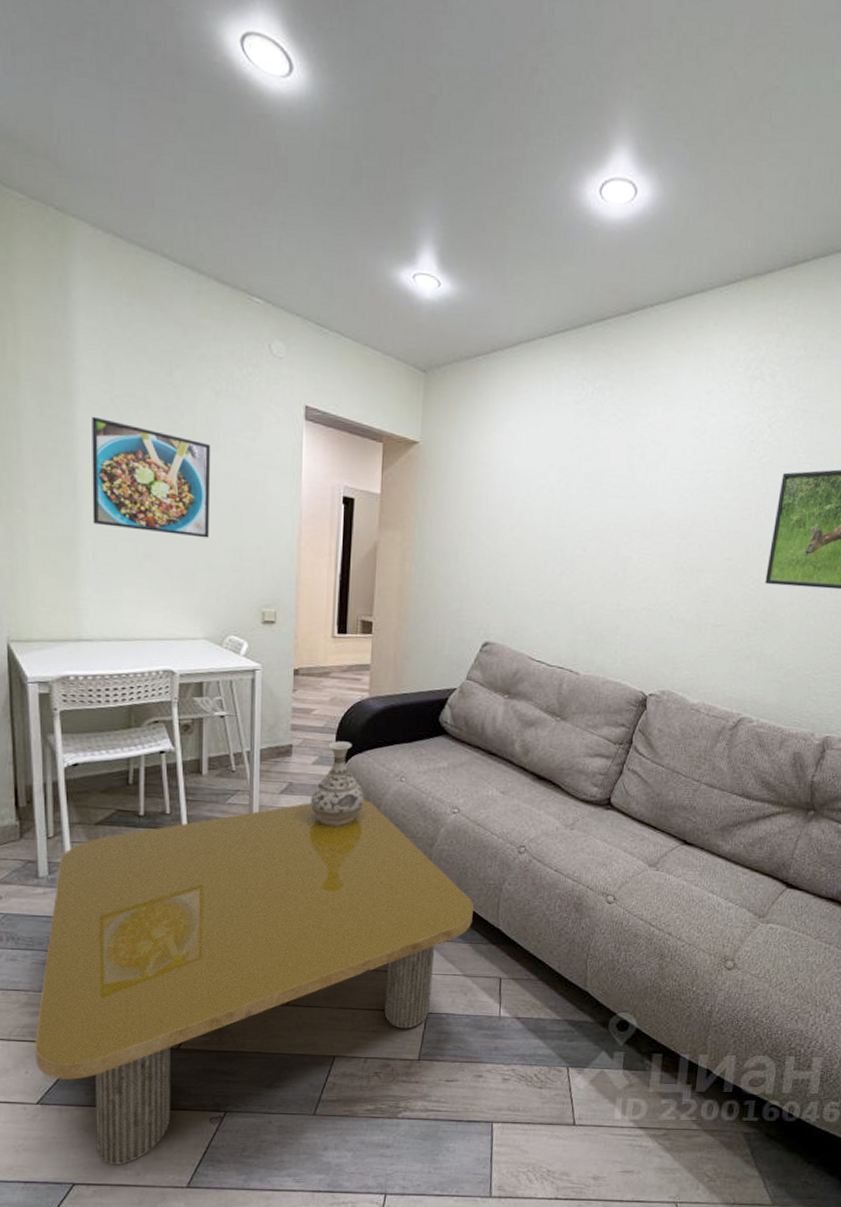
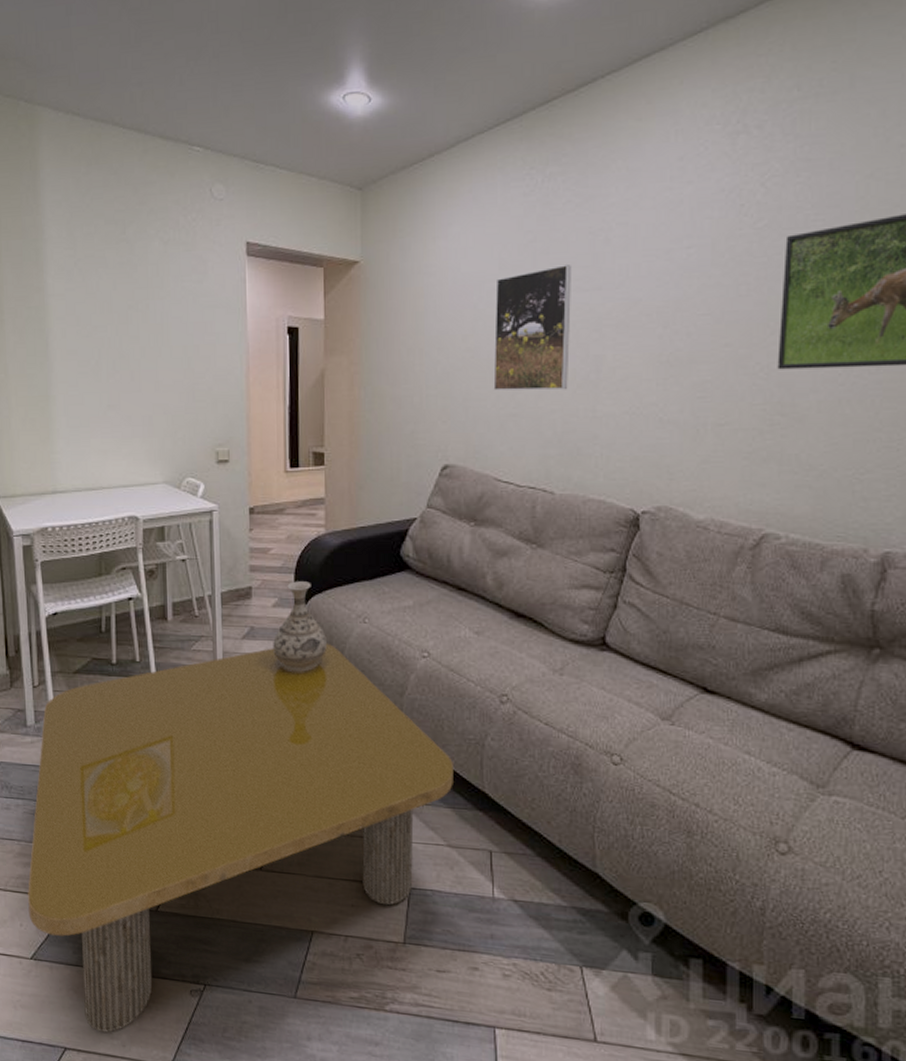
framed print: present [92,416,211,538] -> none [59,281,164,384]
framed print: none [534,472,611,584] -> present [493,265,573,391]

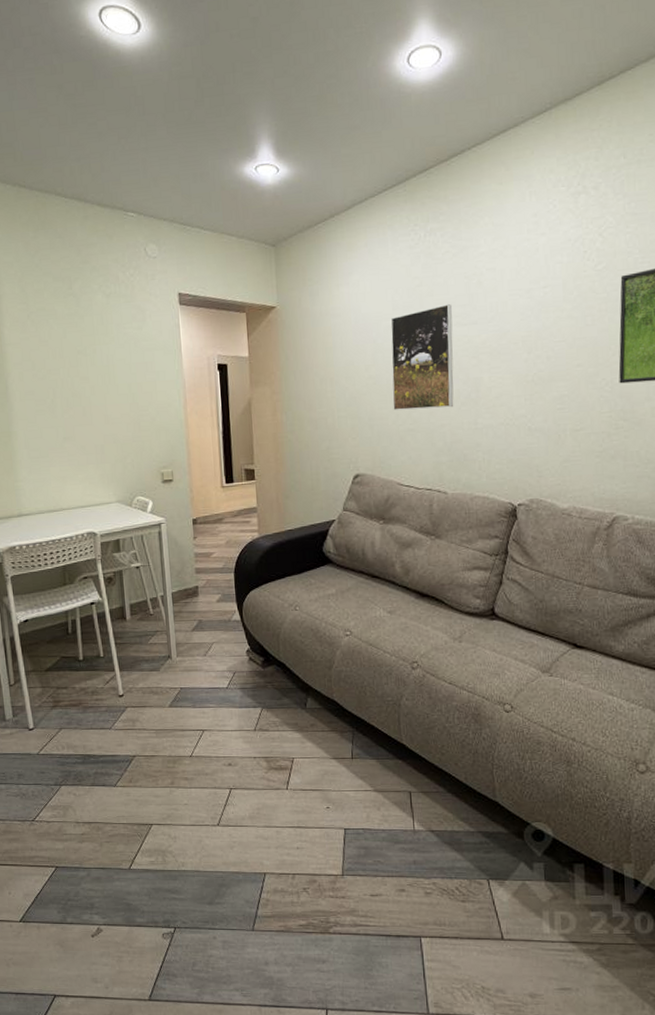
coffee table: present [28,643,453,1033] -> none [14,629,377,978]
vase: present [273,581,327,672] -> none [219,579,265,656]

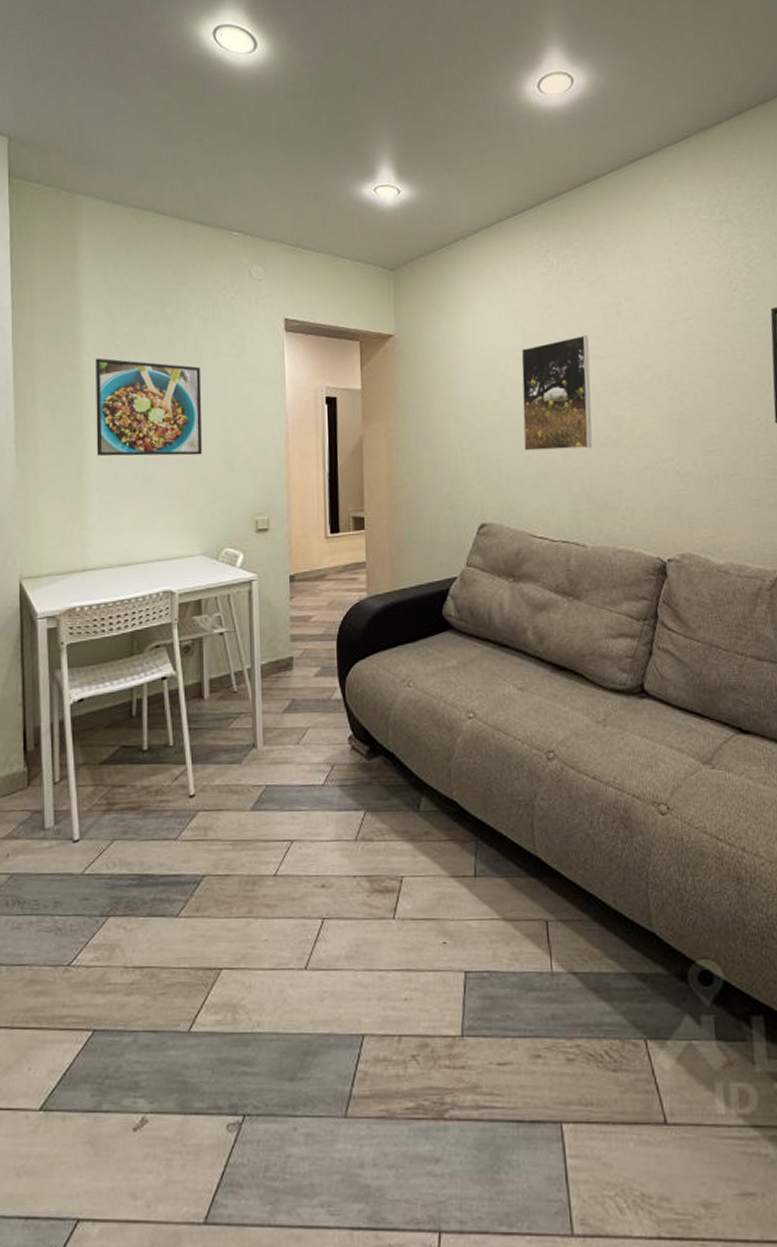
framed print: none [15,331,112,419] -> present [96,358,202,457]

